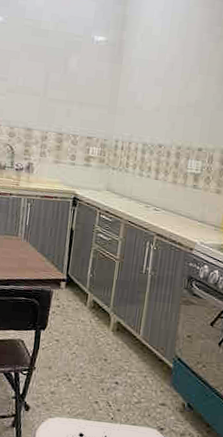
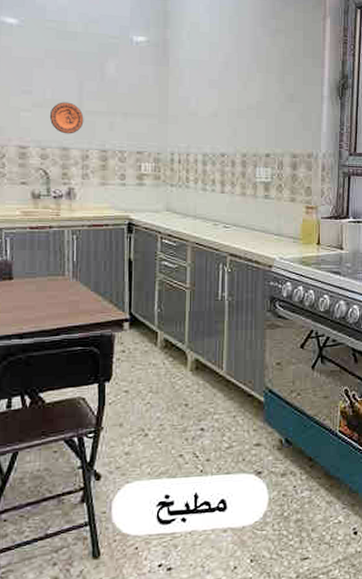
decorative plate: none [19,89,47,117] -> present [49,102,84,134]

